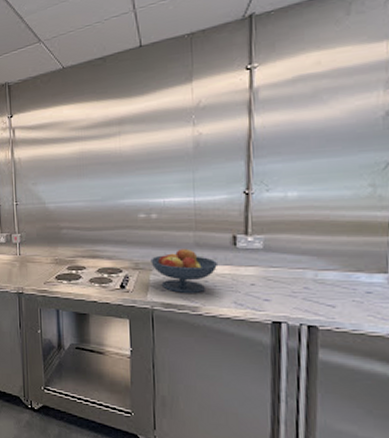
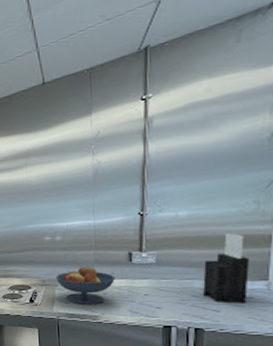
knife block: none [316,218,368,299] -> present [203,233,250,303]

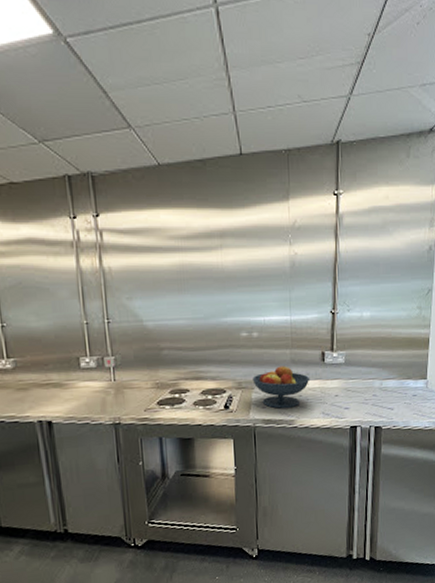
knife block: present [203,233,250,303] -> none [381,335,415,401]

